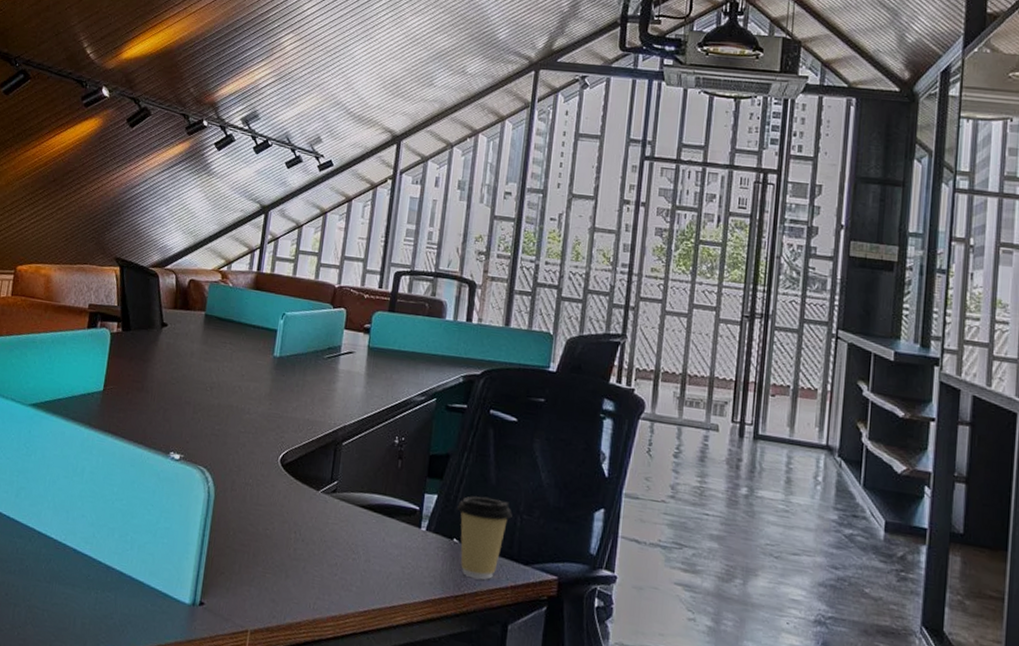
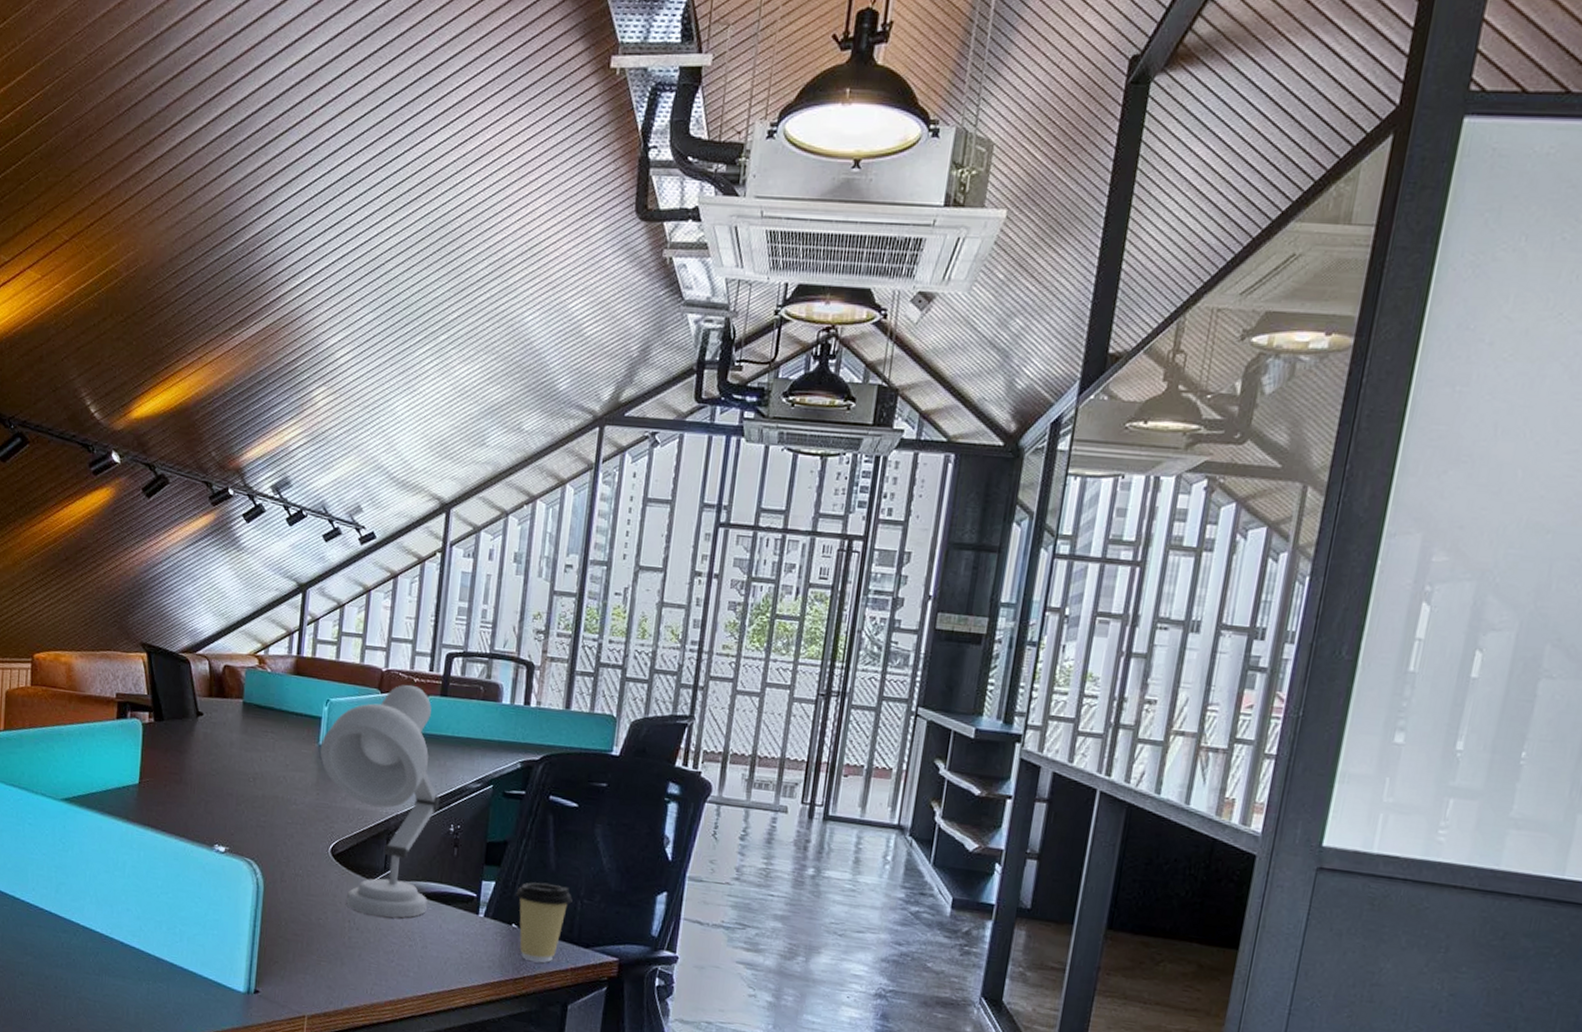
desk lamp: none [274,300,386,530] -> present [320,685,440,918]

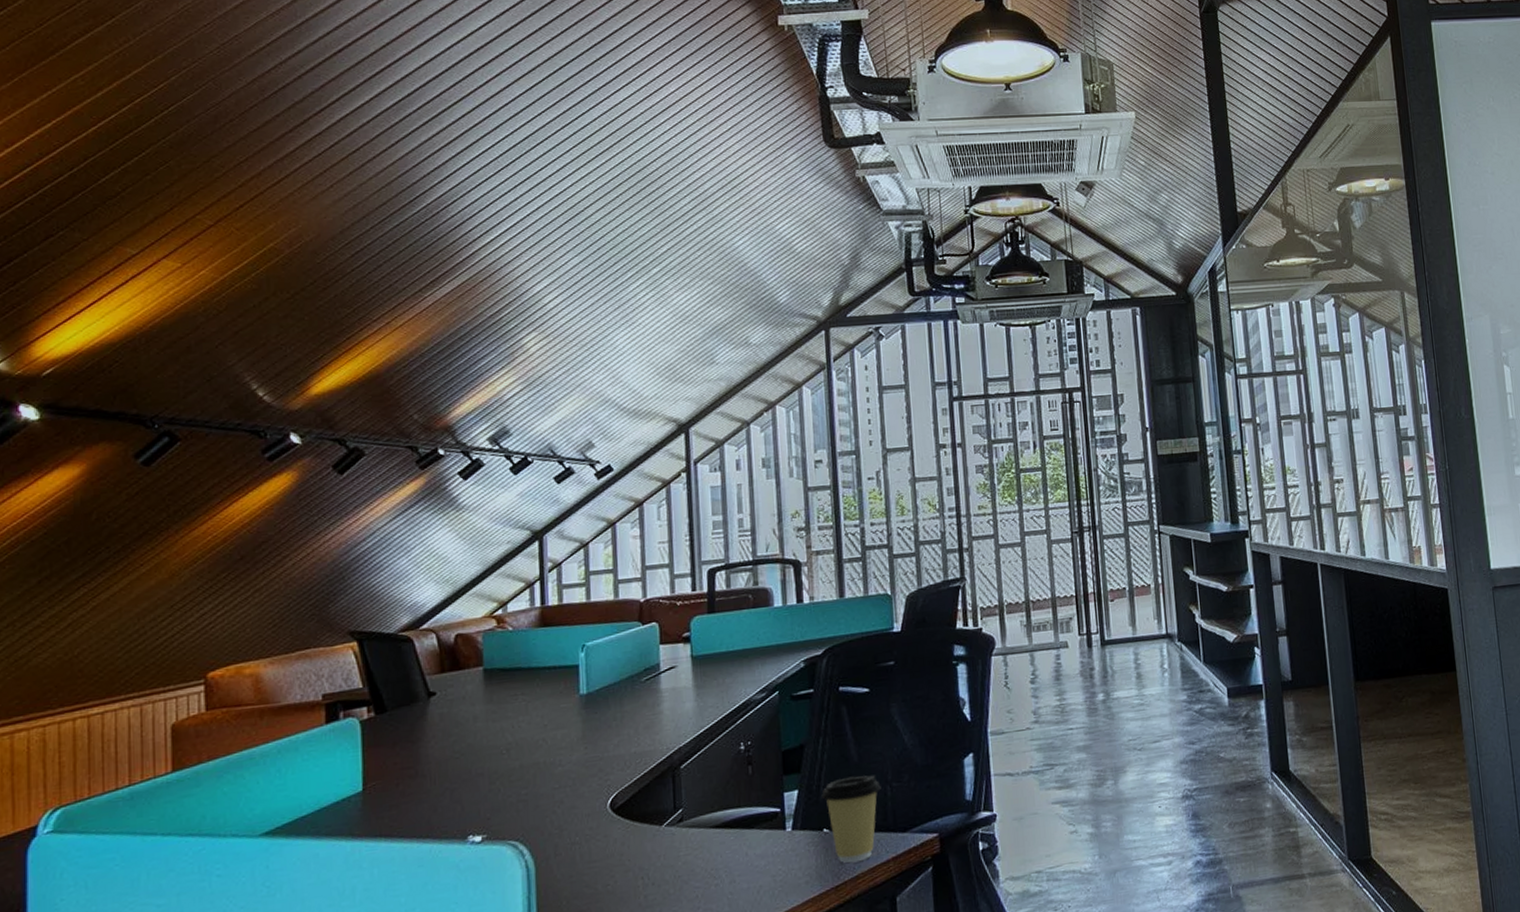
desk lamp: present [320,685,440,918] -> none [581,609,728,865]

